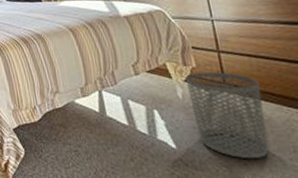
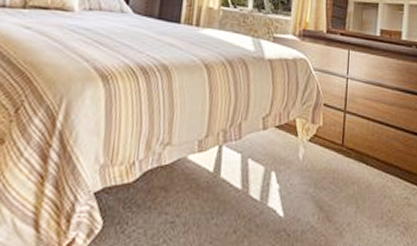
waste bin: present [186,71,269,159] -> none [307,132,370,227]

